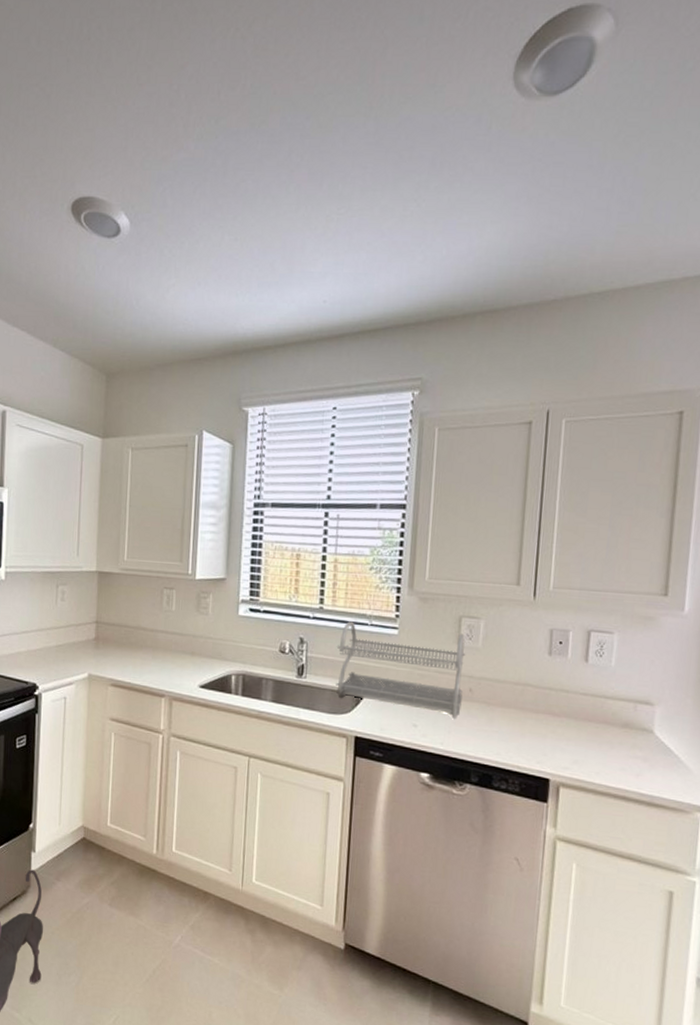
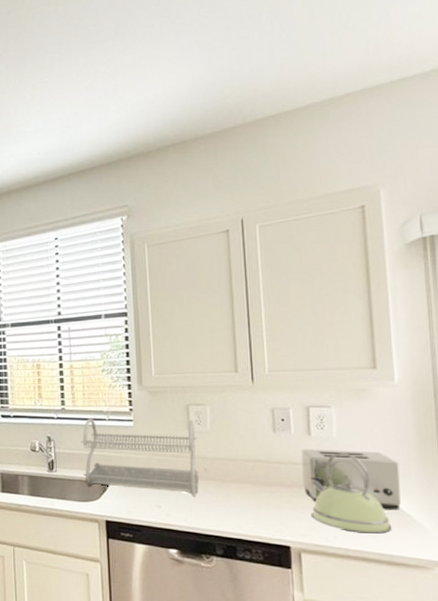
toaster: none [572,676,675,750] -> present [301,449,401,510]
kettle: none [575,683,657,773] -> present [311,453,392,534]

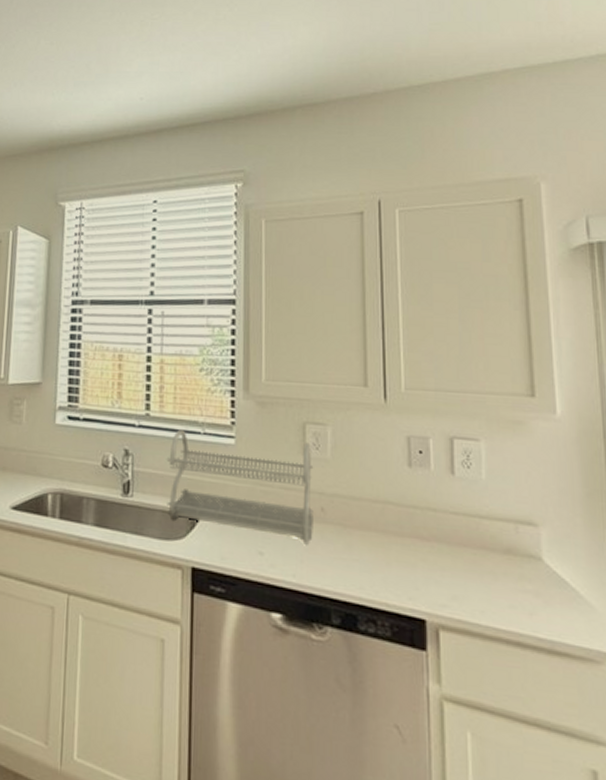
toaster: present [301,449,401,510] -> none [443,491,564,582]
kettle: present [311,453,392,534] -> none [452,500,553,611]

